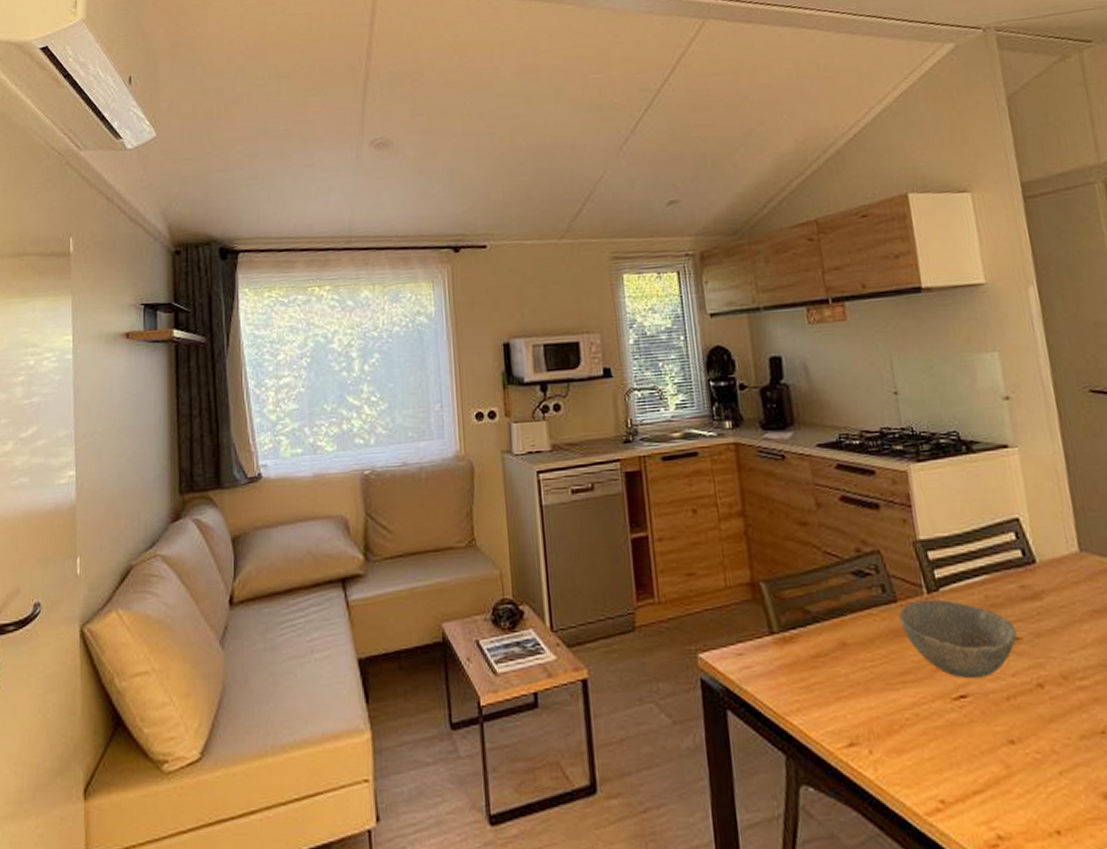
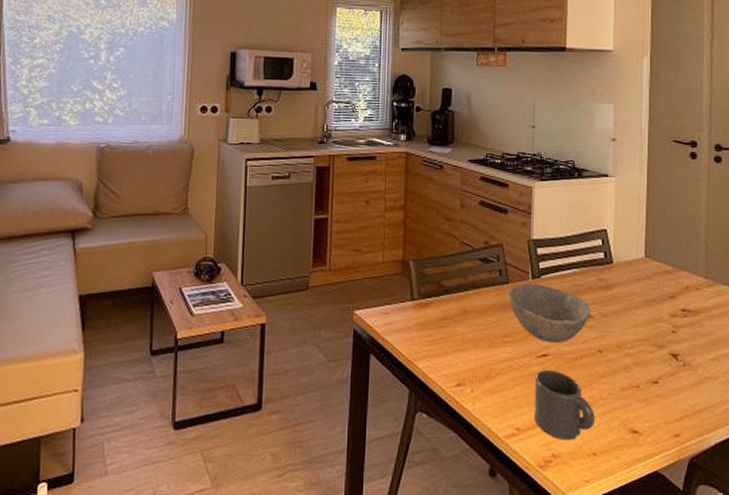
mug: none [954,715,1052,814] -> present [534,369,596,440]

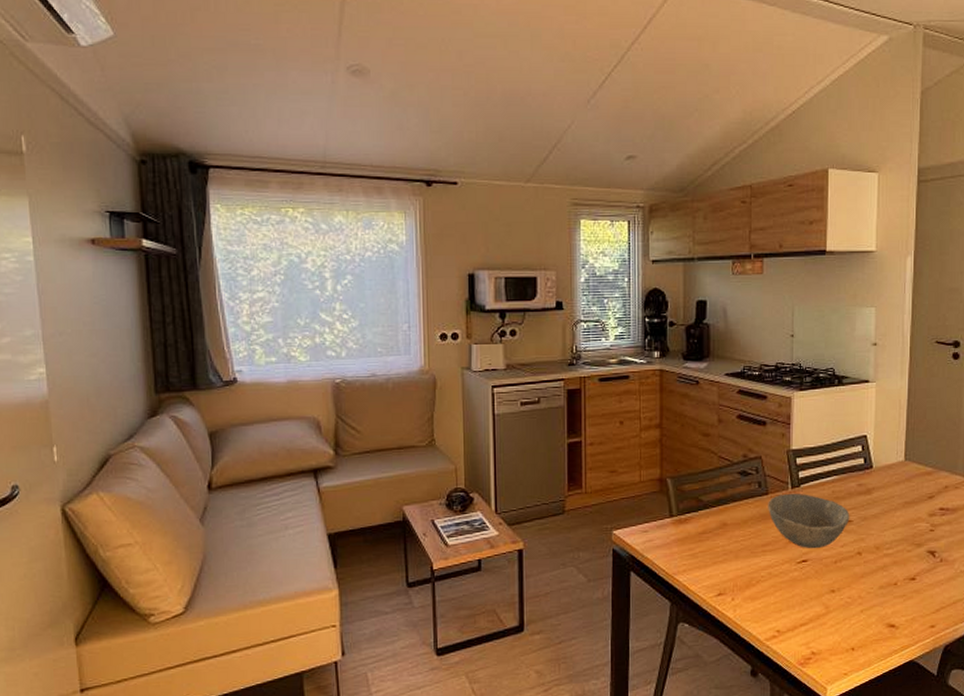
mug: present [534,369,596,440] -> none [794,574,854,638]

